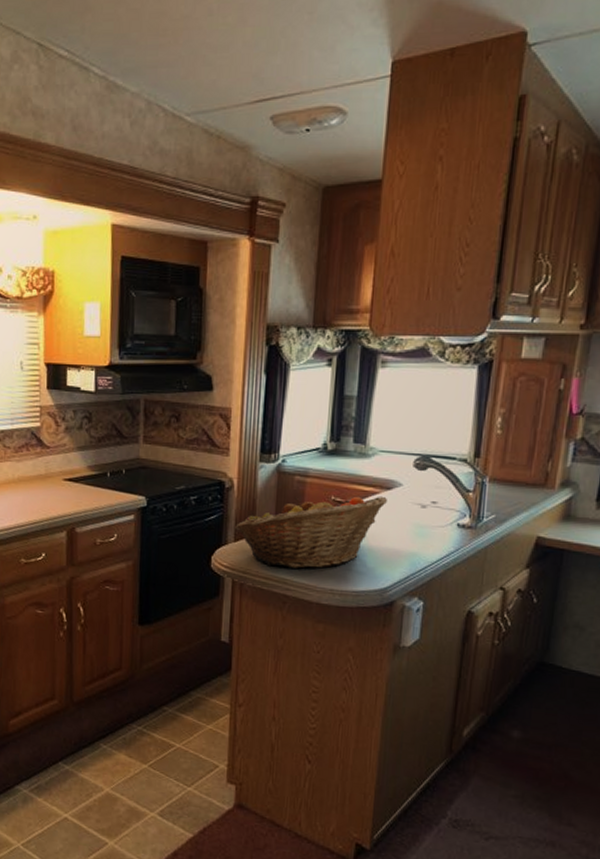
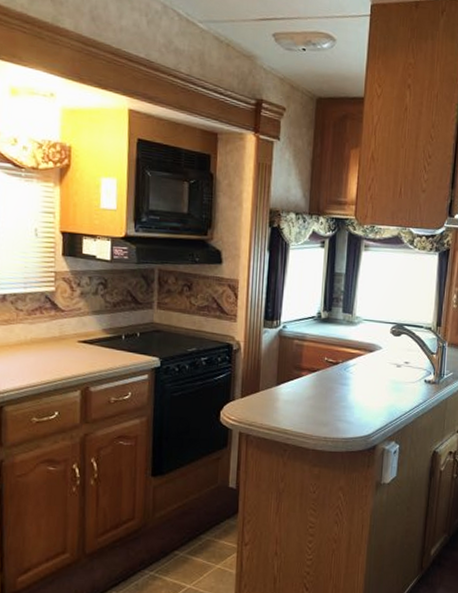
fruit basket: present [235,496,387,569] -> none [242,357,370,420]

